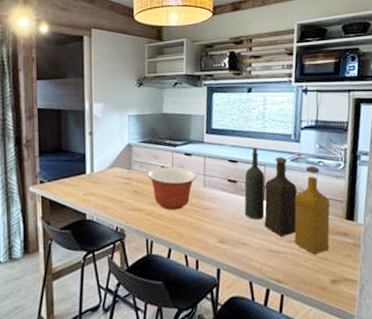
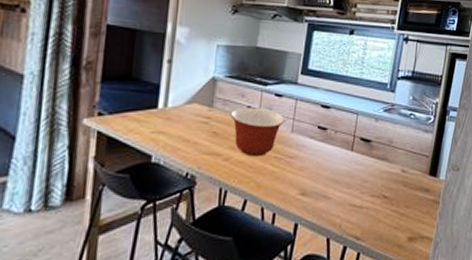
bottle: present [244,147,330,255] -> none [331,94,416,211]

